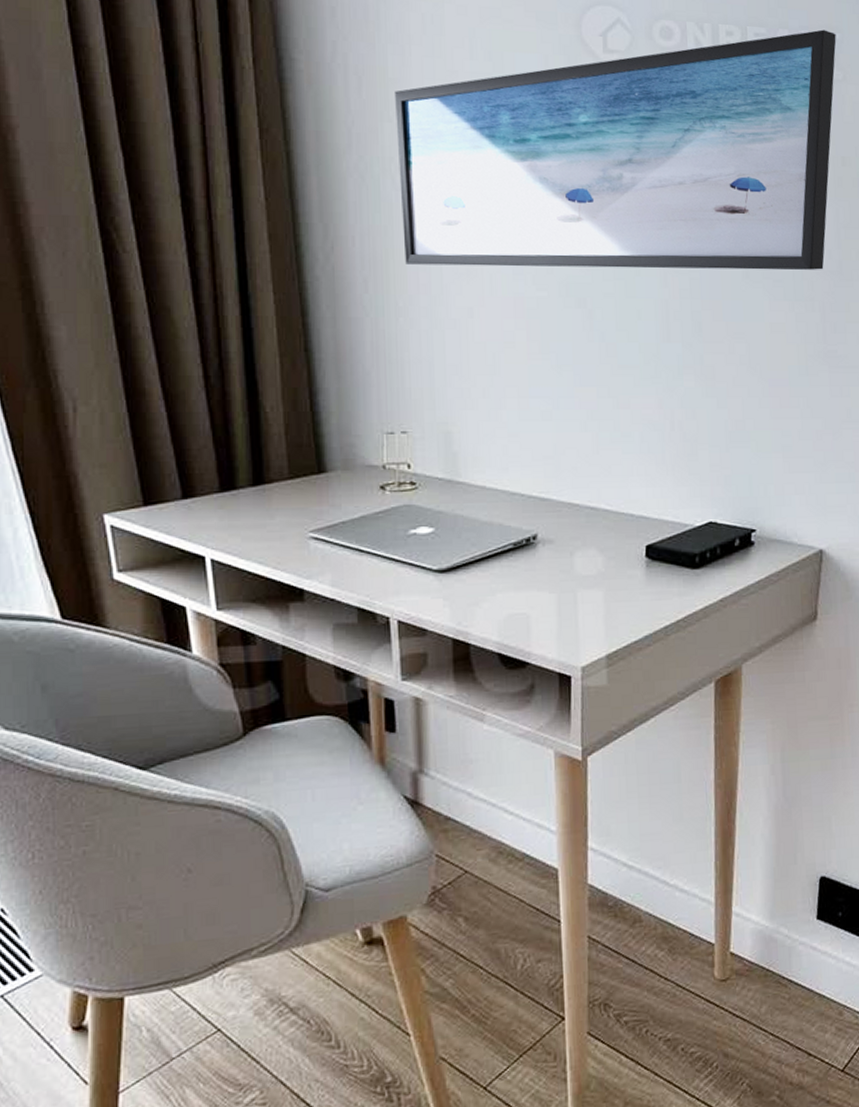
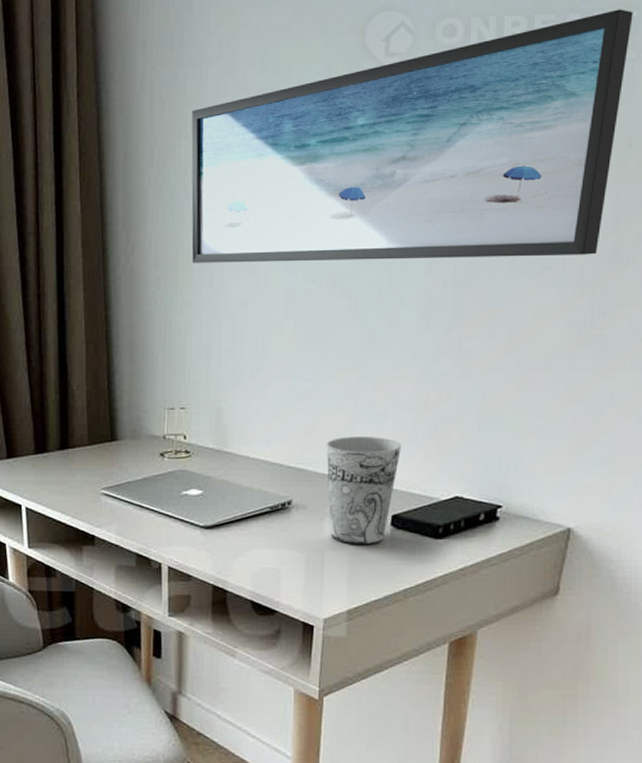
cup: none [570,460,650,581] -> present [326,436,401,545]

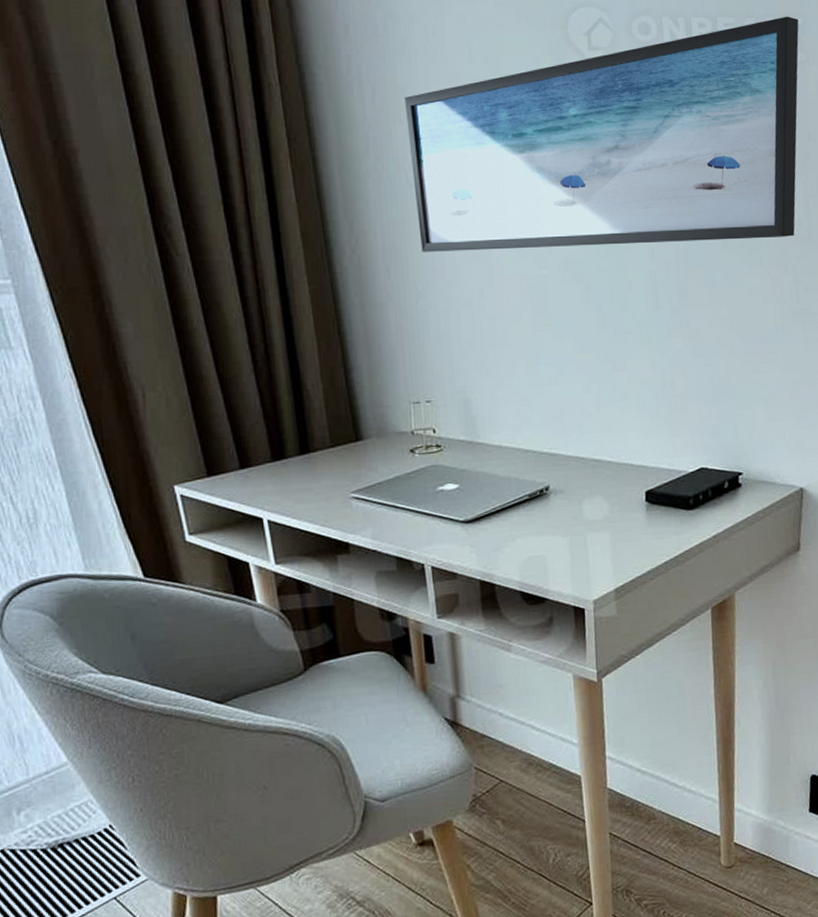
cup: present [326,436,401,545] -> none [576,416,647,524]

